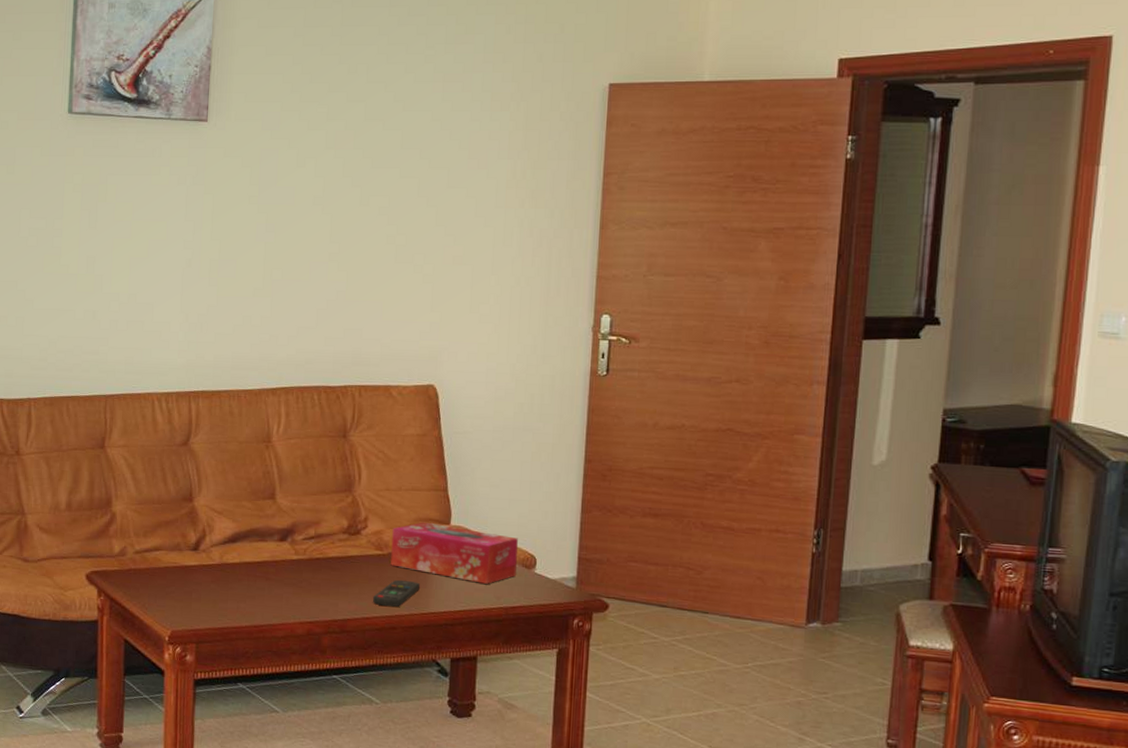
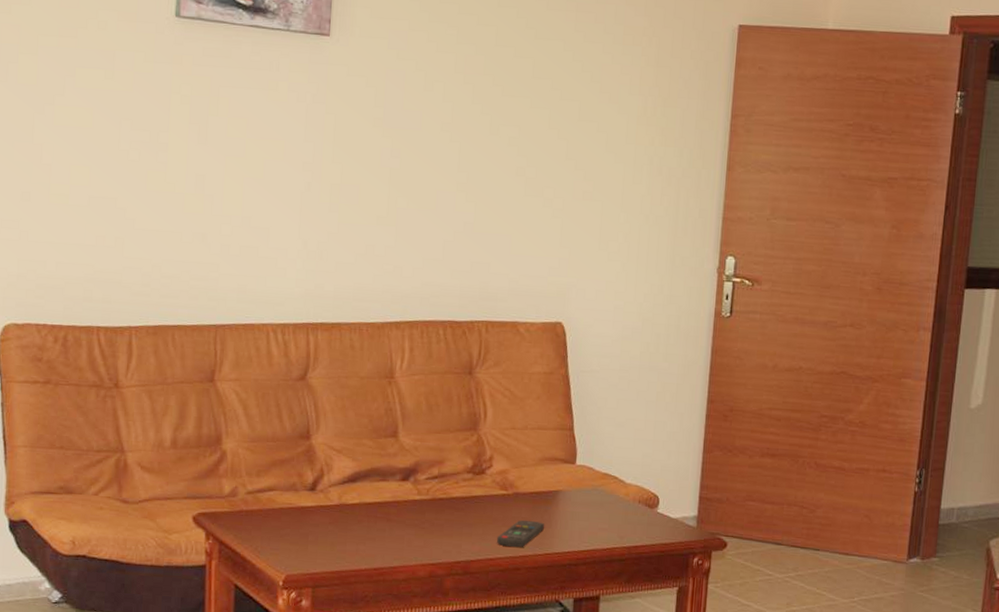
tissue box: present [391,522,518,584] -> none [515,461,642,524]

